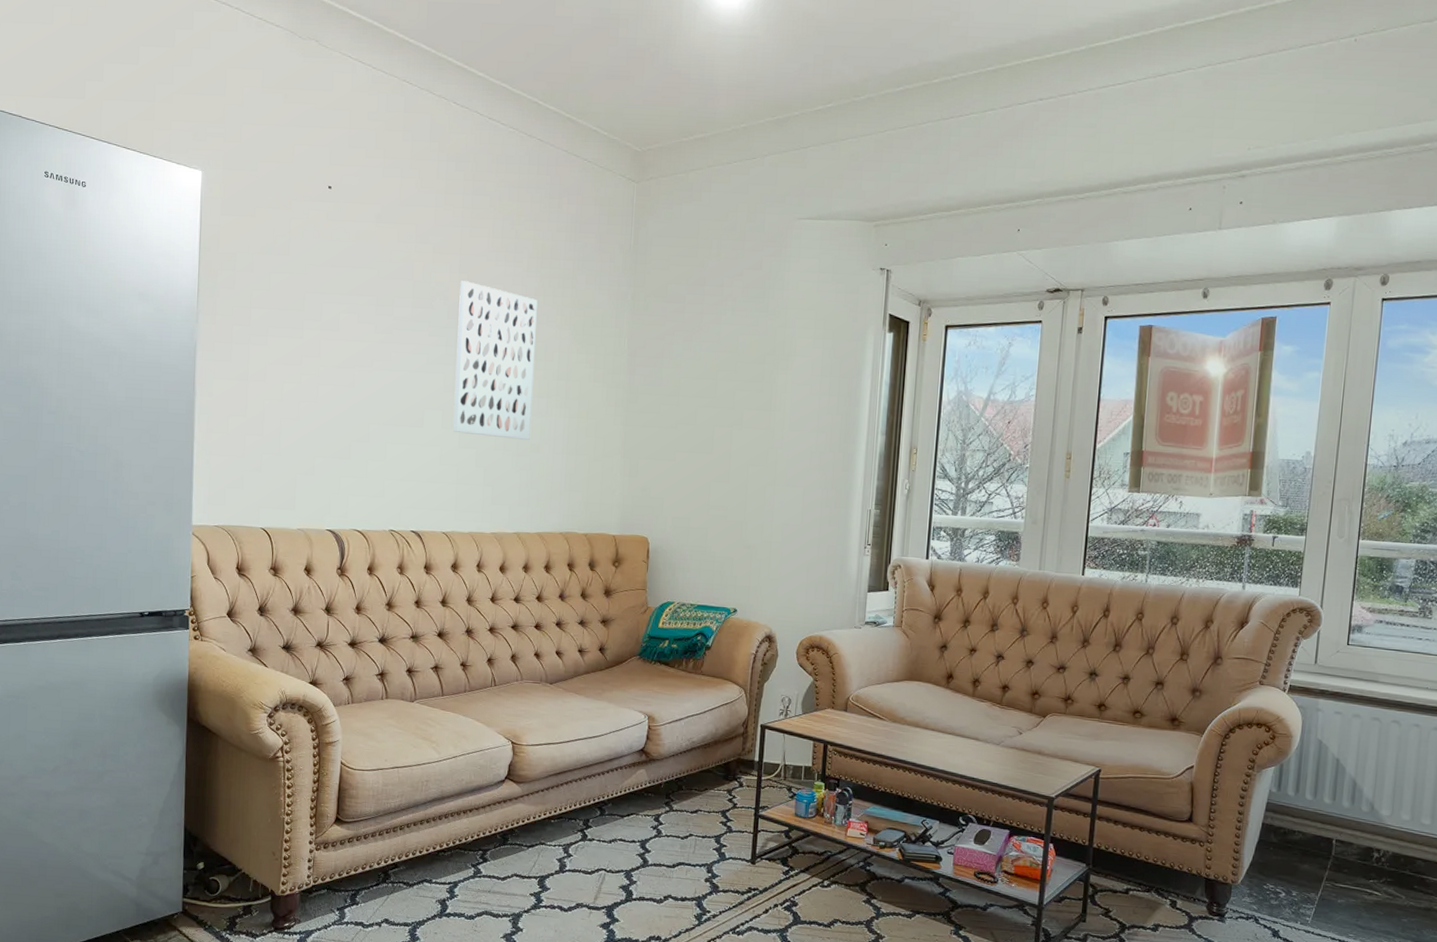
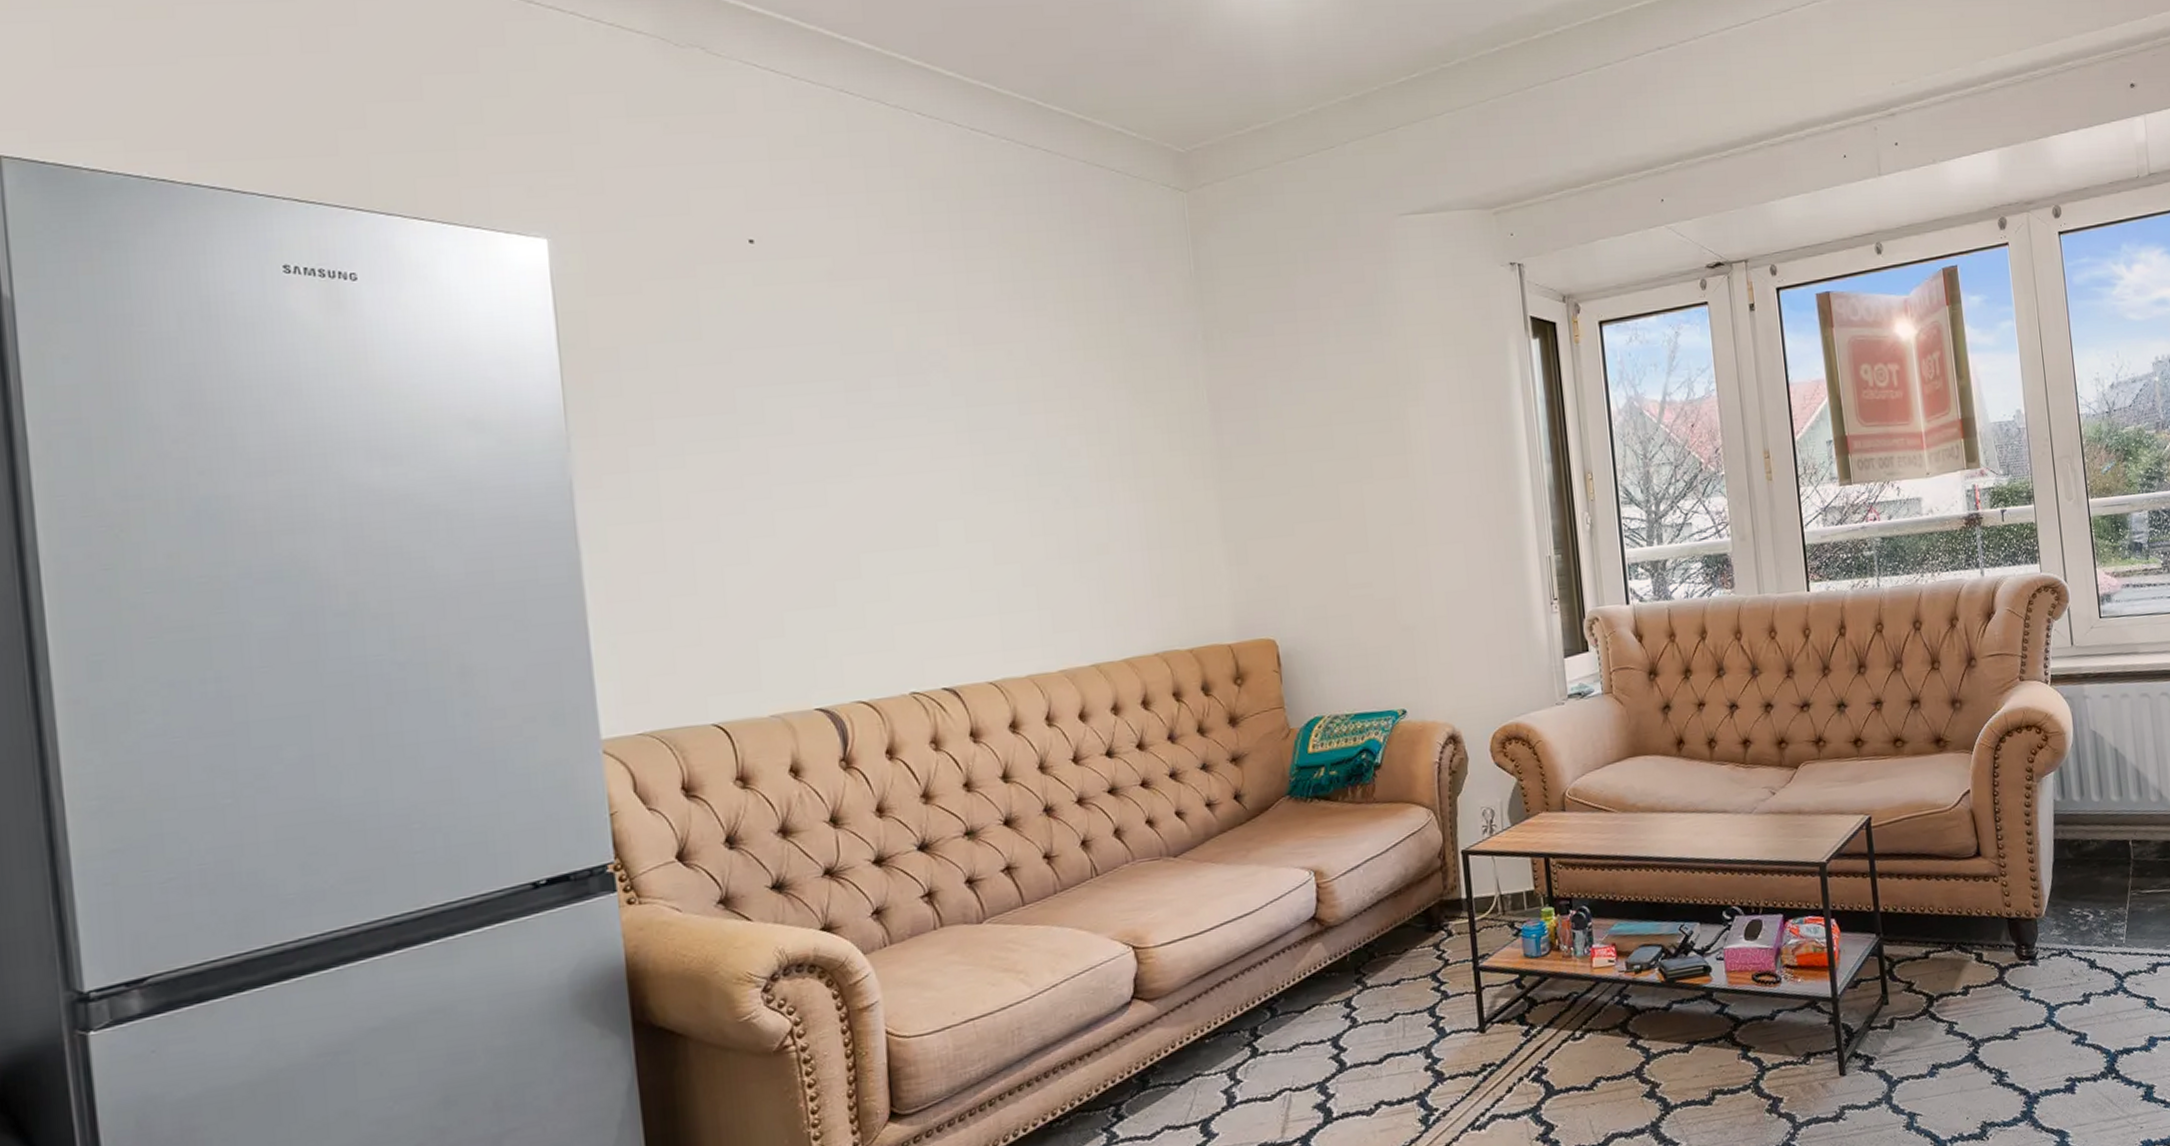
wall art: present [452,281,538,440] -> none [963,343,1094,545]

